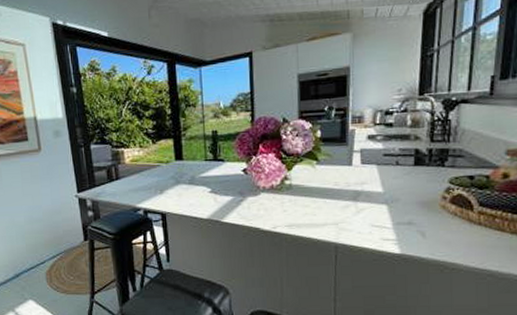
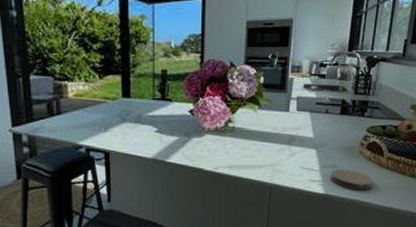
coaster: none [407,226,461,249] -> present [330,169,373,190]

